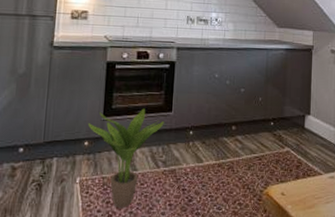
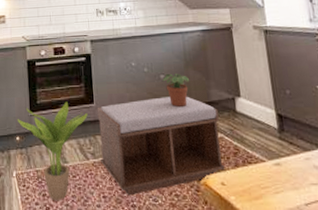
bench: none [171,110,289,204] -> present [97,96,225,196]
potted plant: none [242,88,268,120] -> present [162,74,190,107]

